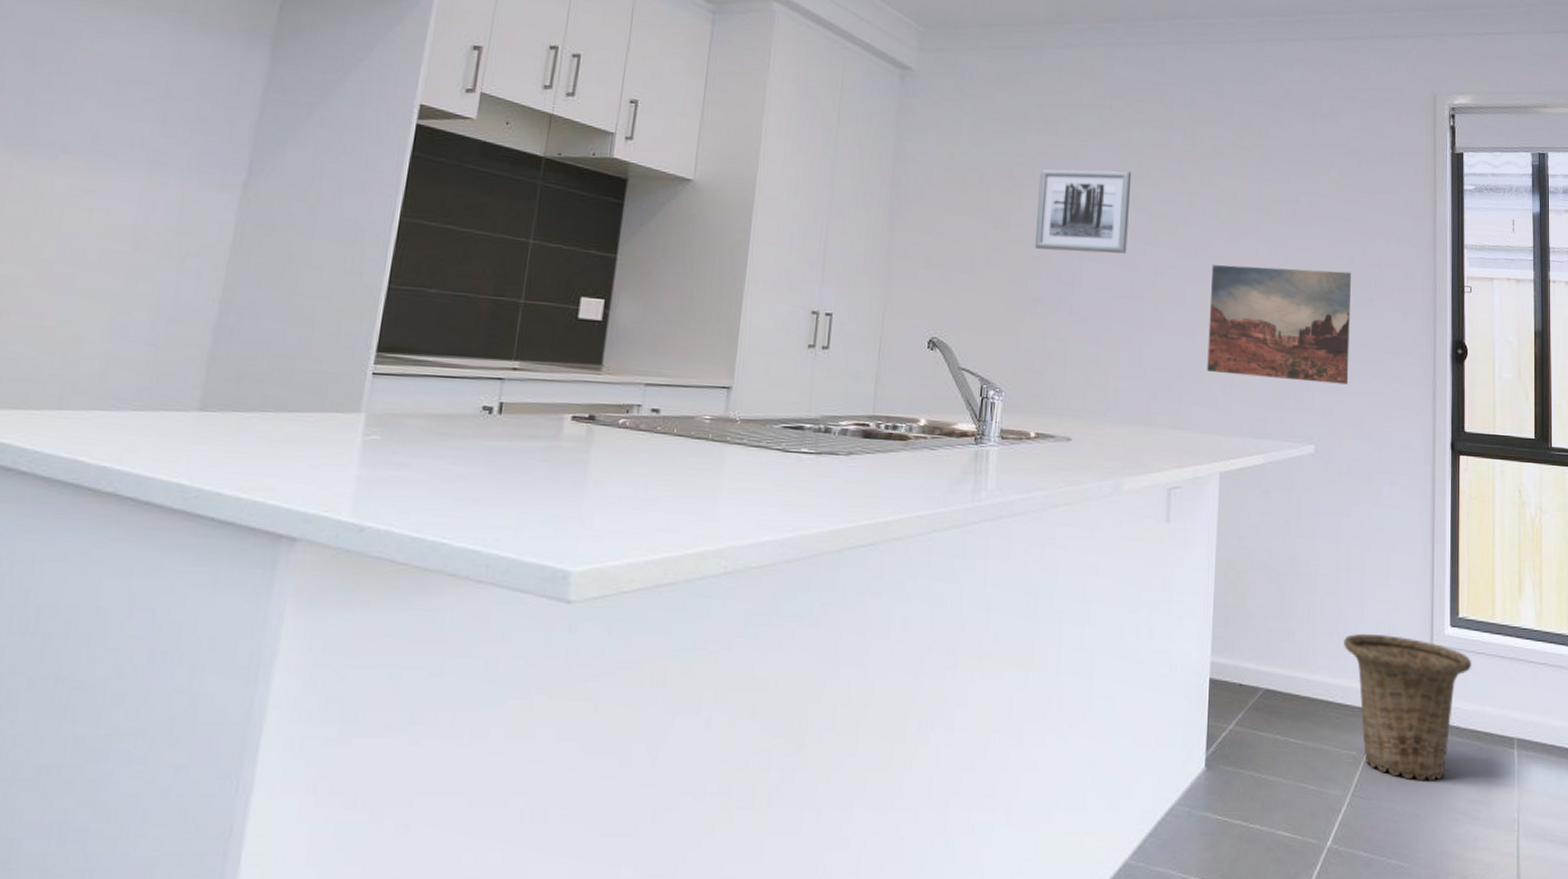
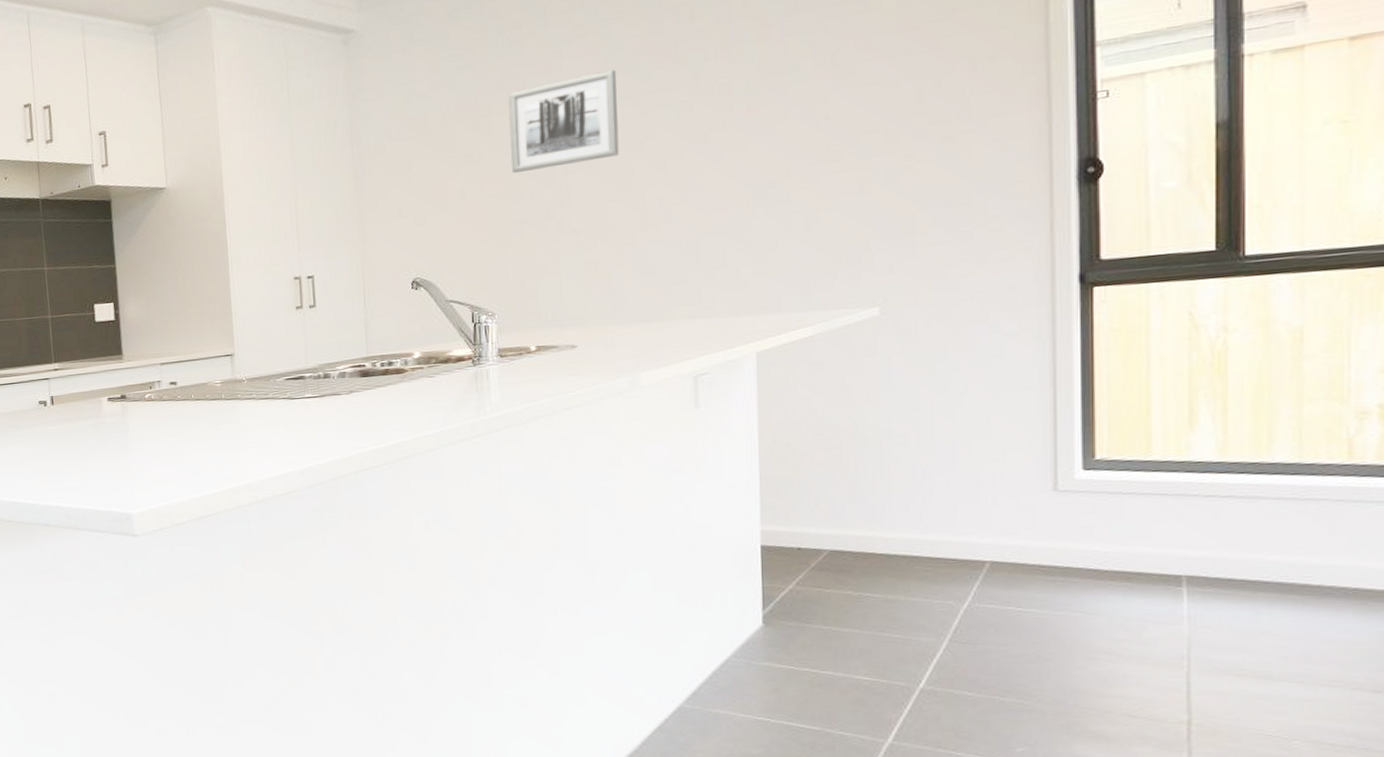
wall art: present [1207,265,1351,385] -> none [728,112,923,255]
basket: present [1344,634,1472,781] -> none [931,486,1117,624]

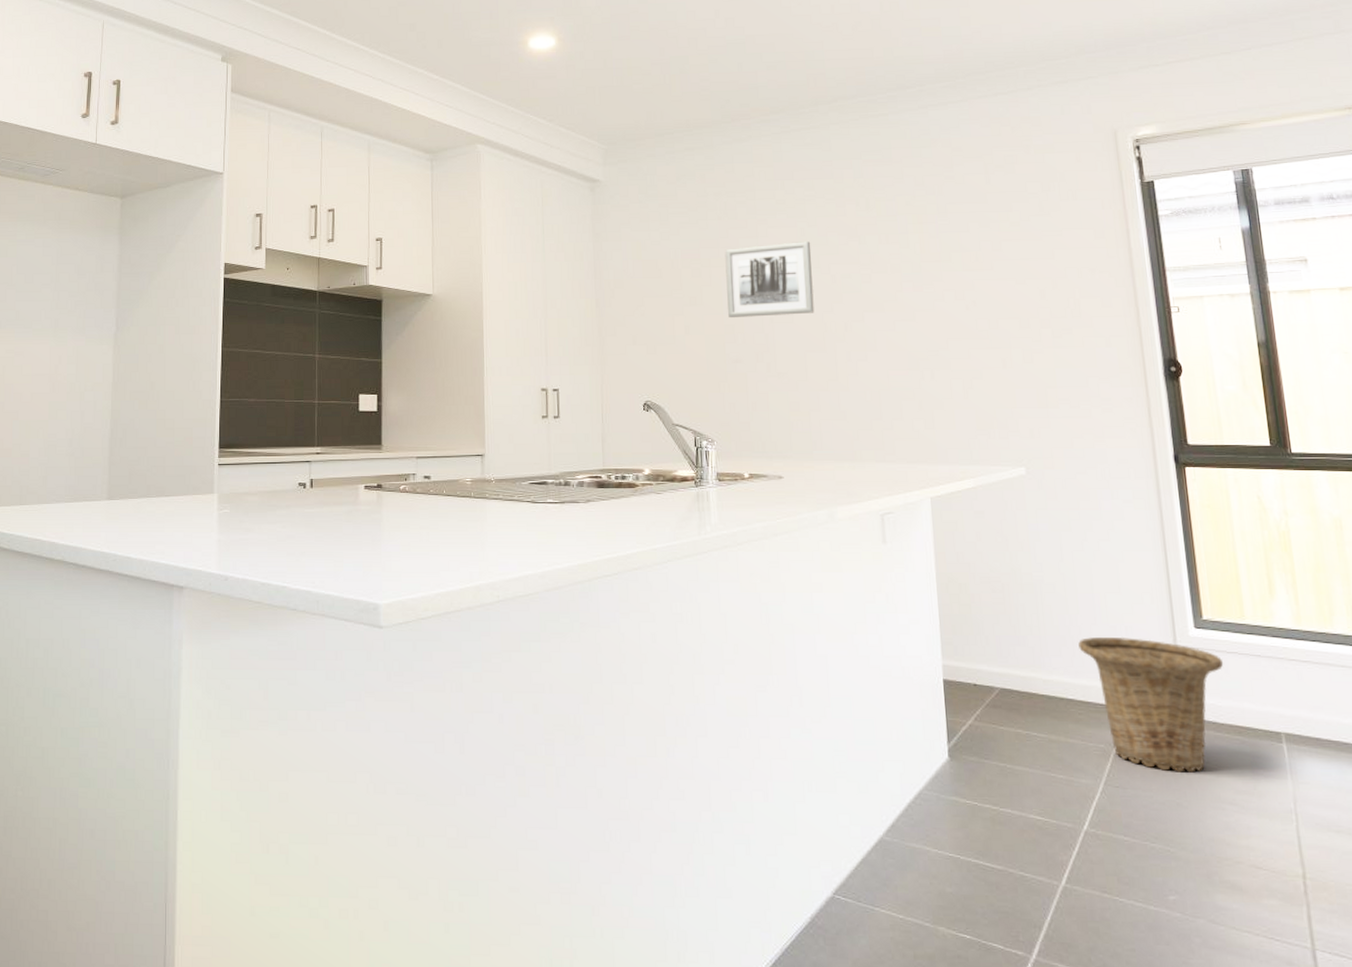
basket: none [931,486,1117,624] -> present [1078,637,1224,773]

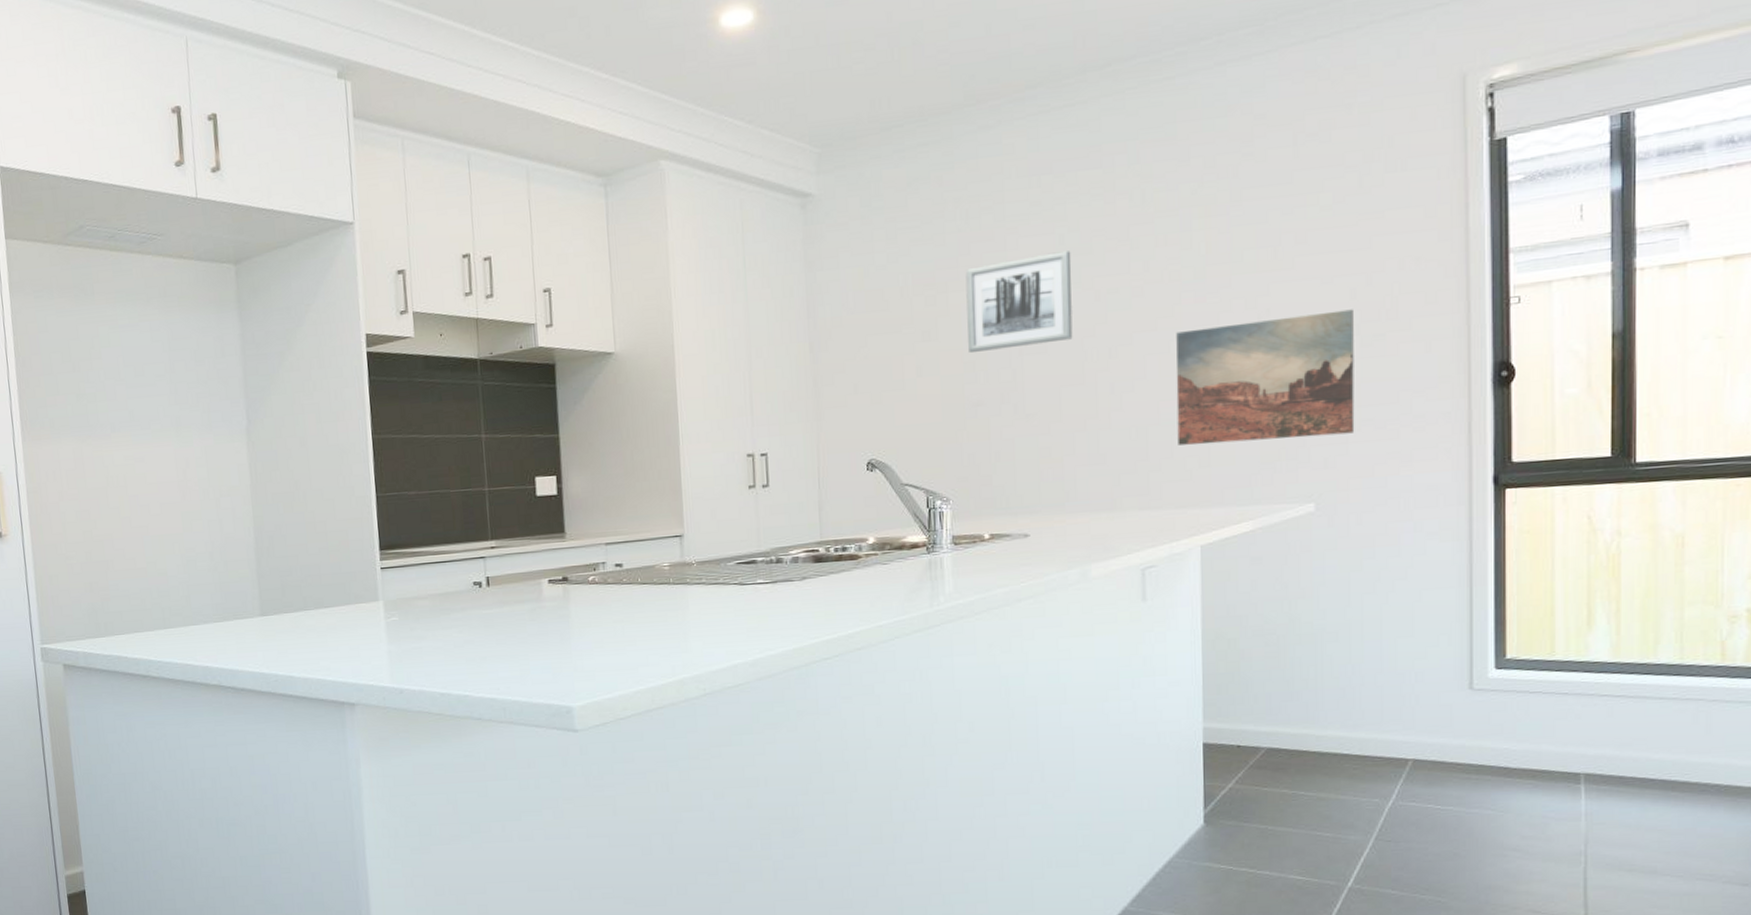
wall art: none [900,306,1054,410] -> present [1176,309,1355,445]
basket: present [1078,637,1224,773] -> none [1360,684,1524,822]

